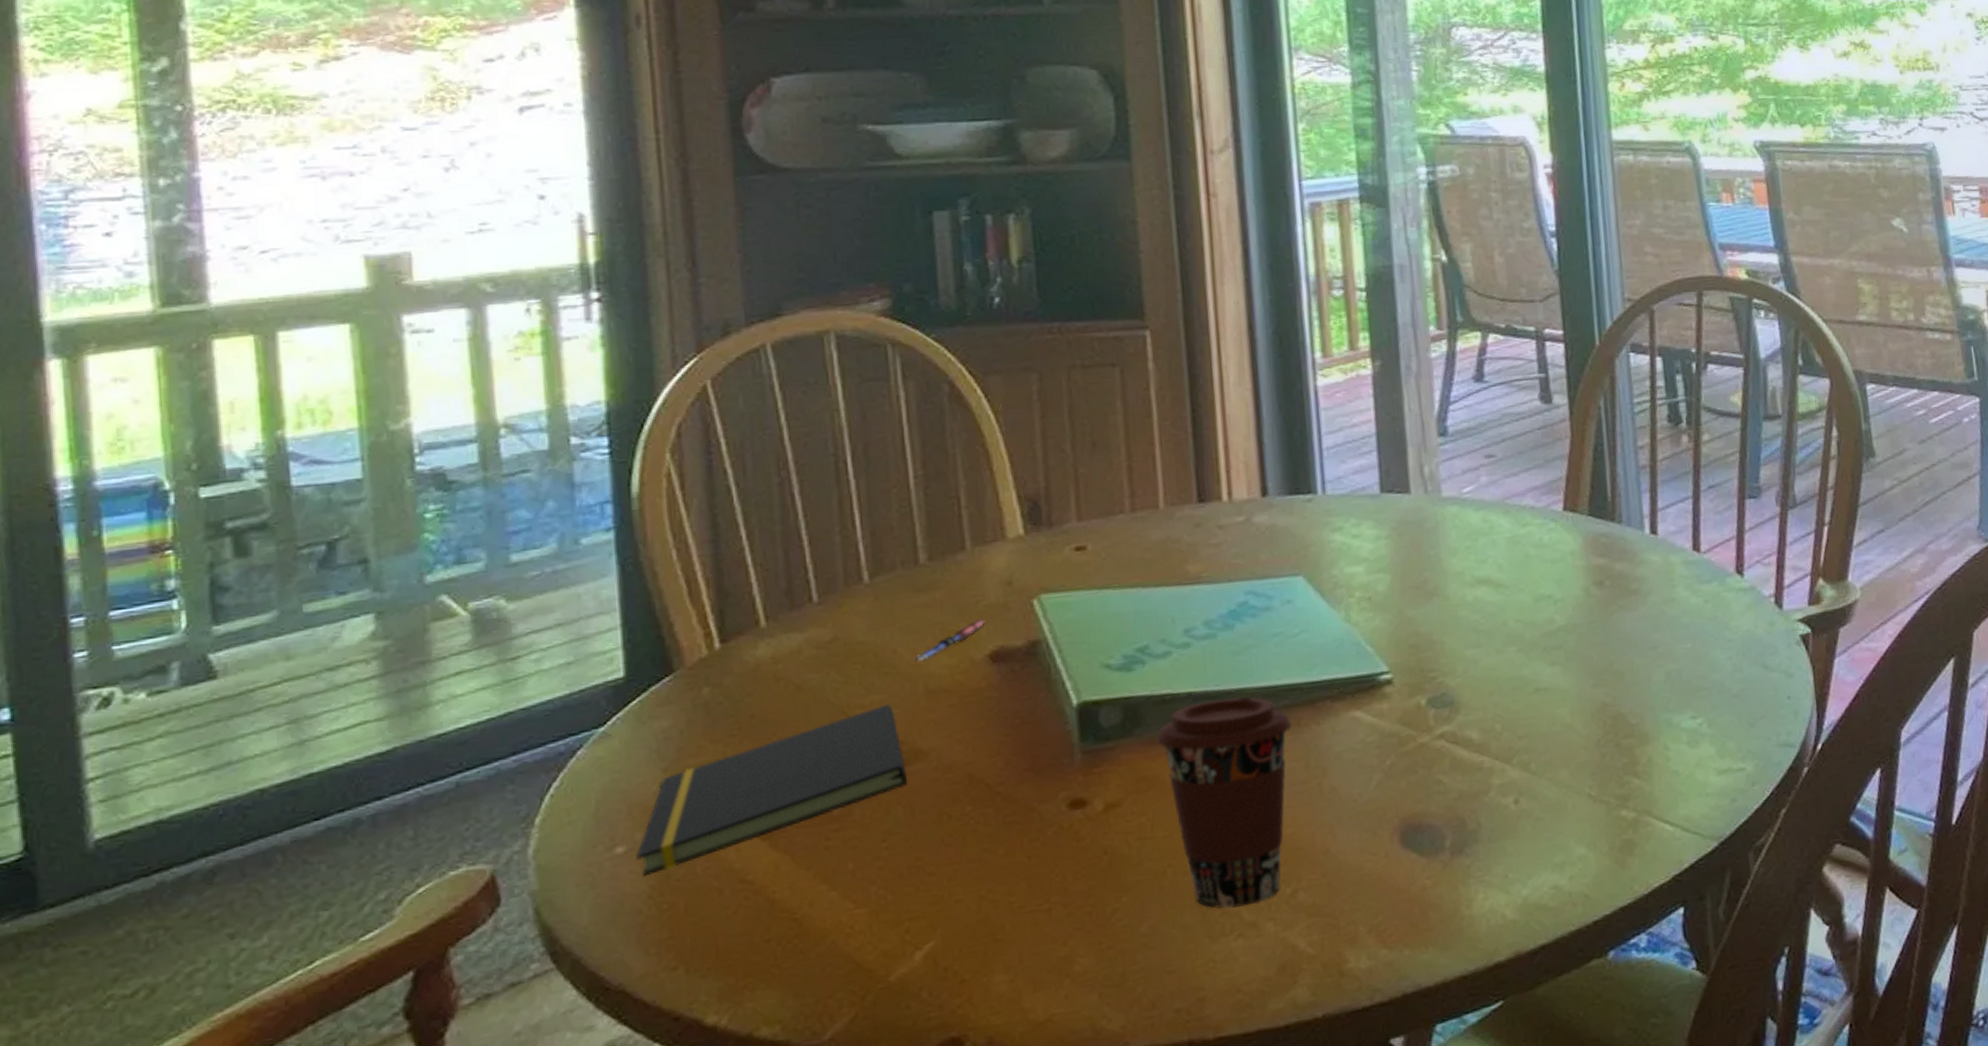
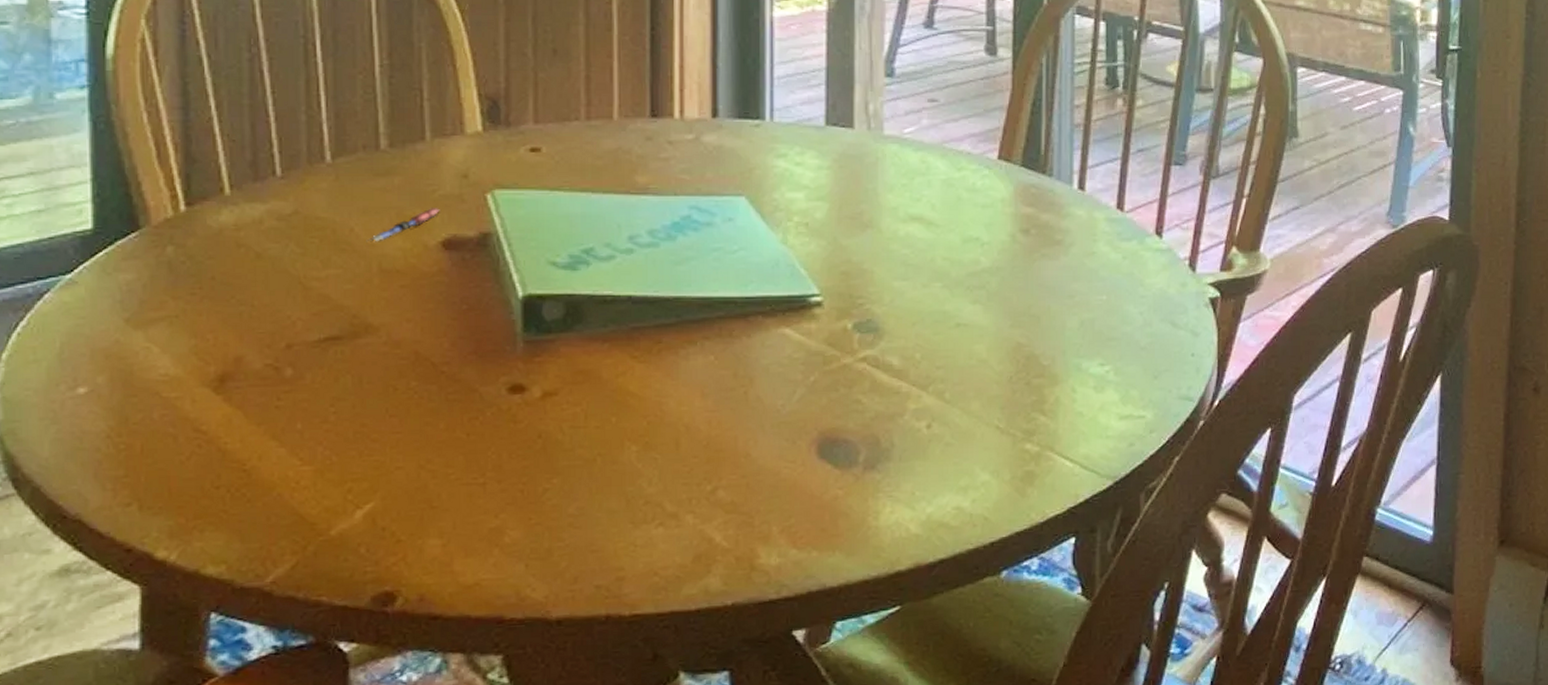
notepad: present [636,703,908,877] -> none [97,278,358,418]
coffee cup: present [1157,696,1292,909] -> none [596,304,724,498]

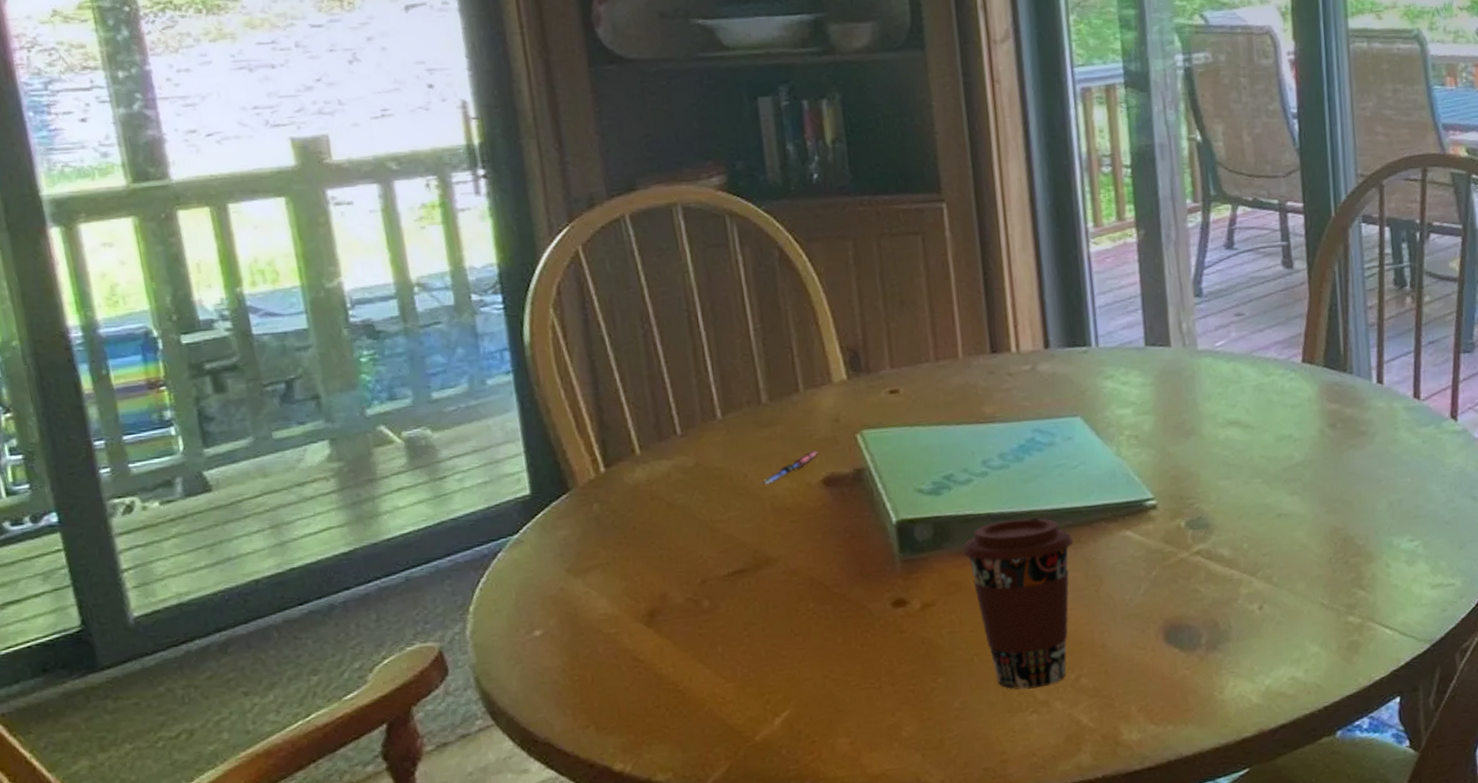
coffee cup: none [596,304,724,498] -> present [962,517,1074,690]

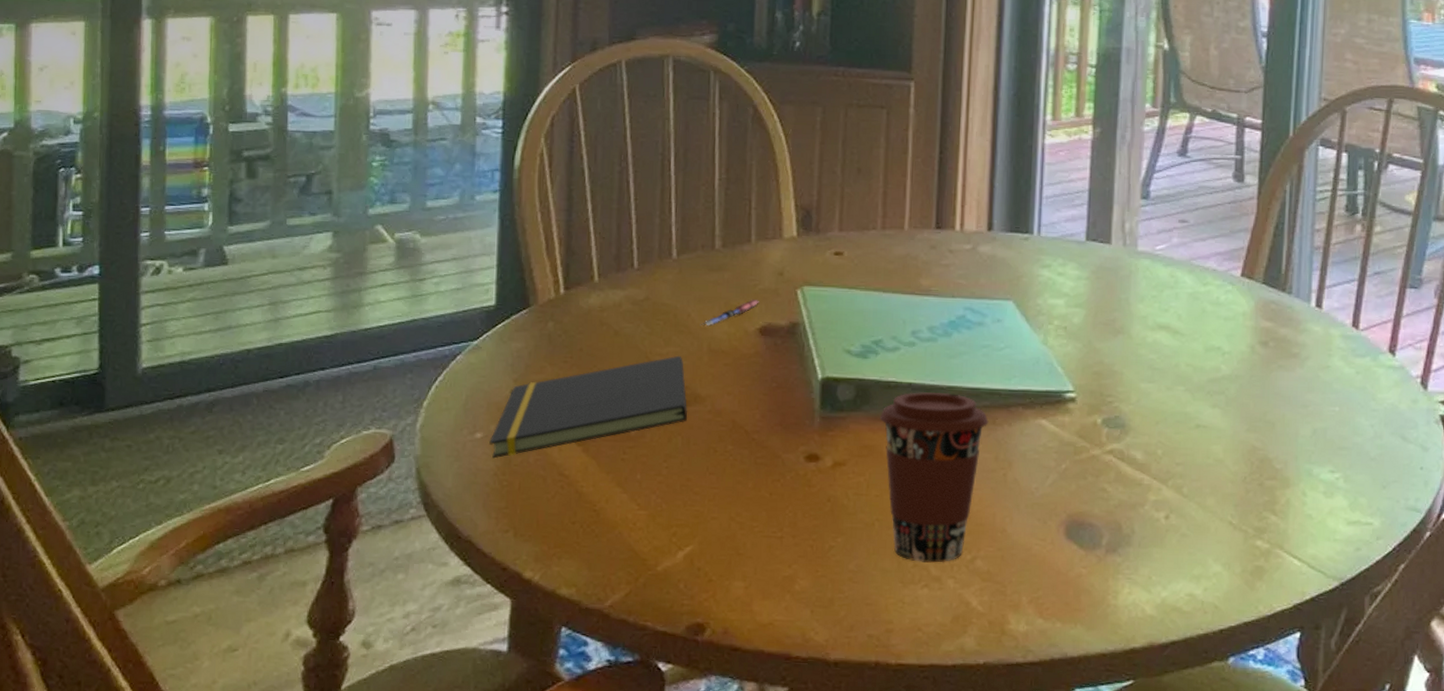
notepad: none [551,519,762,655] -> present [489,355,688,459]

